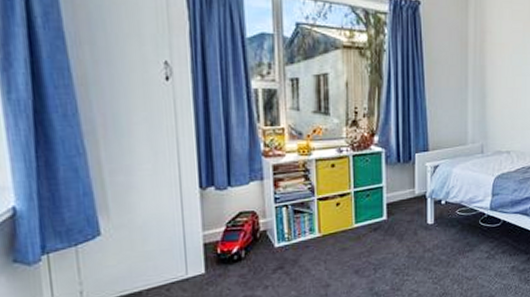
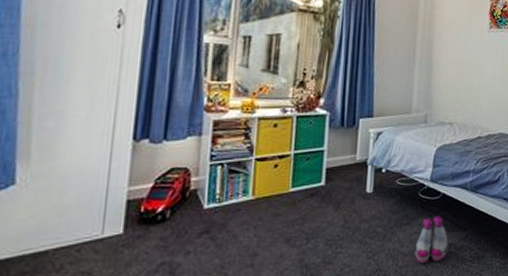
boots: none [478,241,511,287] -> present [414,216,449,264]

